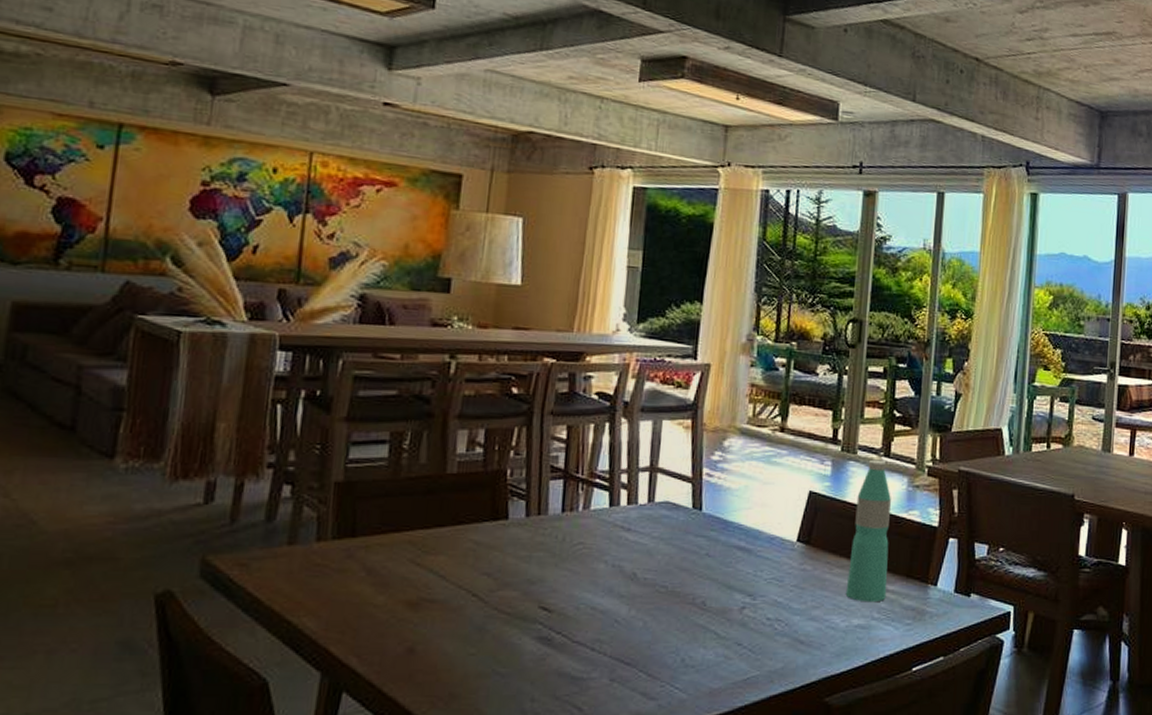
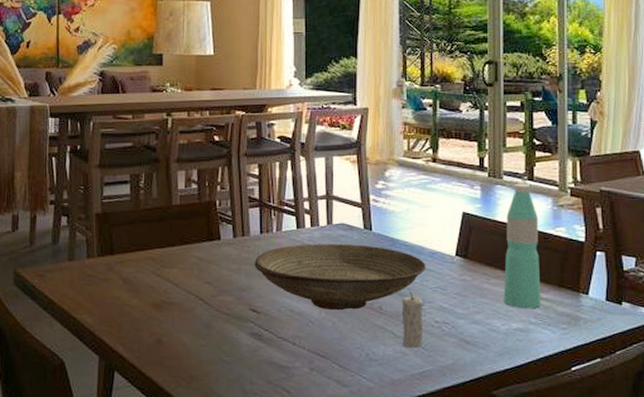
decorative bowl: none [550,525,762,607] -> present [254,244,426,311]
candle: none [725,579,755,652] -> present [401,288,424,349]

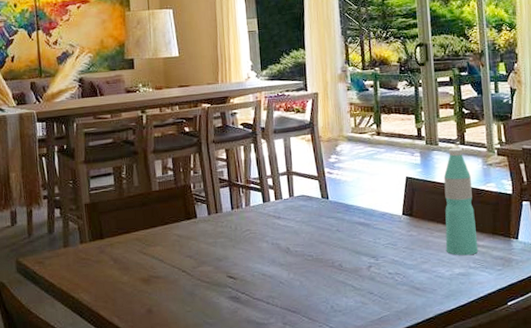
decorative bowl: present [254,244,426,311] -> none [228,212,378,272]
candle: present [401,288,424,349] -> none [358,246,380,299]

